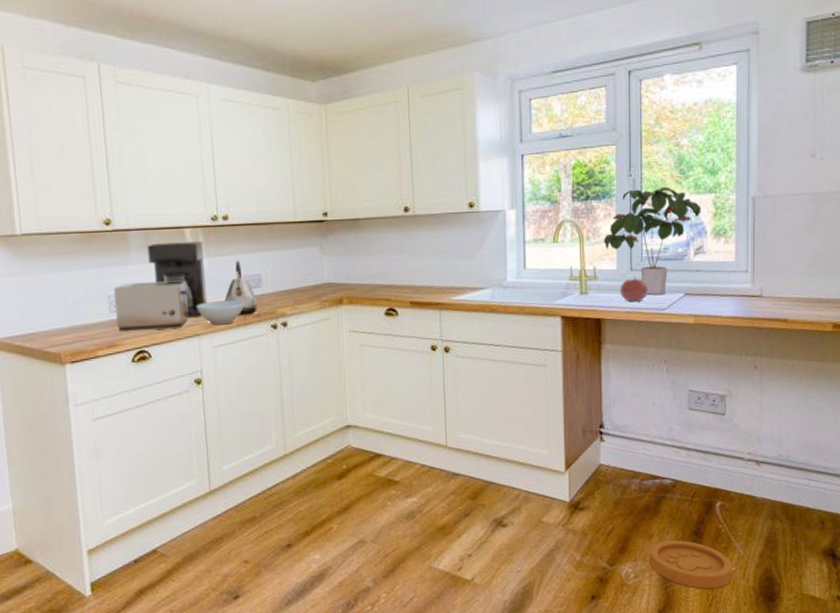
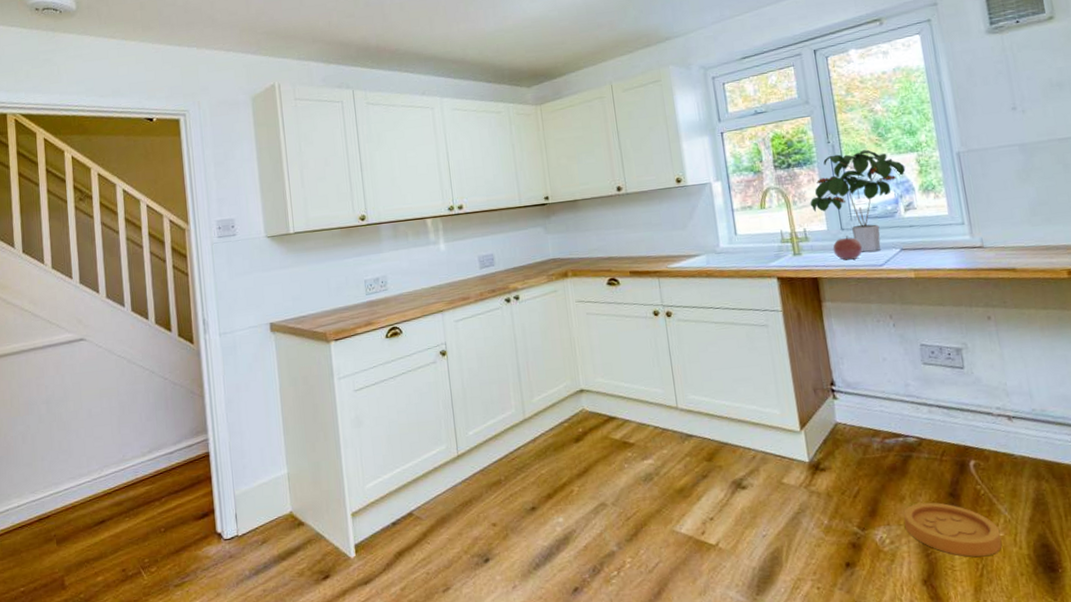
toaster: present [113,280,189,332] -> none [368,263,433,312]
coffee maker: present [147,241,208,319] -> none [396,229,449,297]
bowl: present [196,300,245,325] -> none [439,278,481,302]
kettle: present [224,261,258,316] -> none [462,244,493,293]

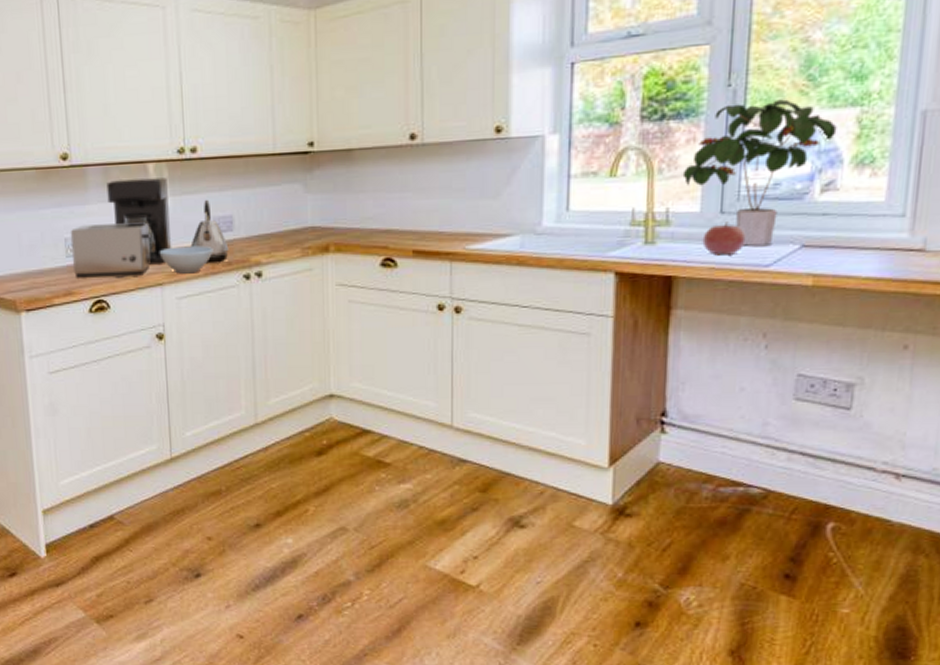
toaster: none [368,263,433,312] -> present [70,222,151,279]
coffee maker: none [396,229,449,297] -> present [106,177,172,266]
bowl: none [439,278,481,302] -> present [159,245,214,274]
kettle: none [462,244,493,293] -> present [190,200,229,264]
pet bowl: present [903,502,1003,558] -> none [722,565,846,633]

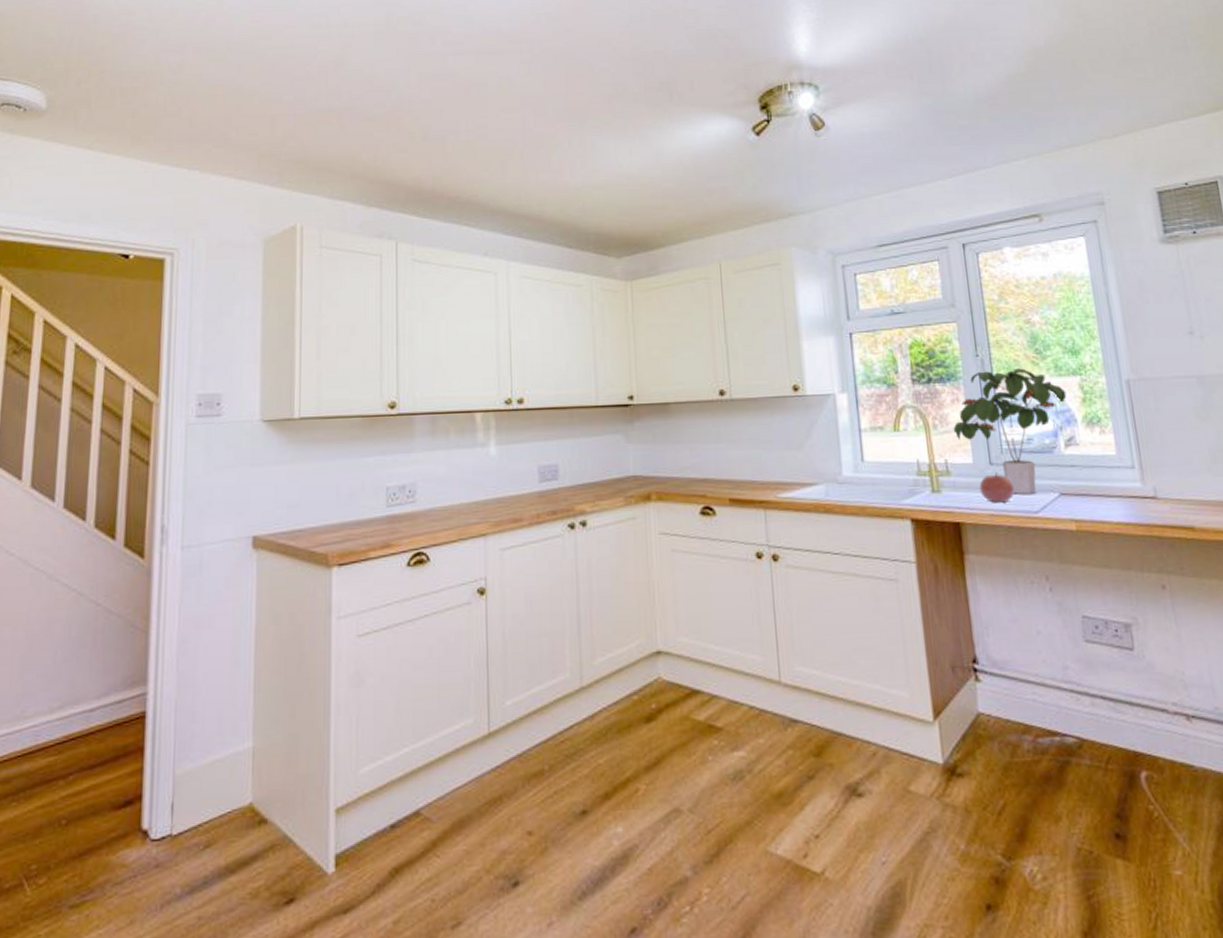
toaster: present [70,222,151,279] -> none [392,471,475,530]
coffee maker: present [106,177,172,266] -> none [433,427,497,515]
bowl: present [159,245,214,274] -> none [483,494,539,524]
kettle: present [190,200,229,264] -> none [515,449,554,513]

